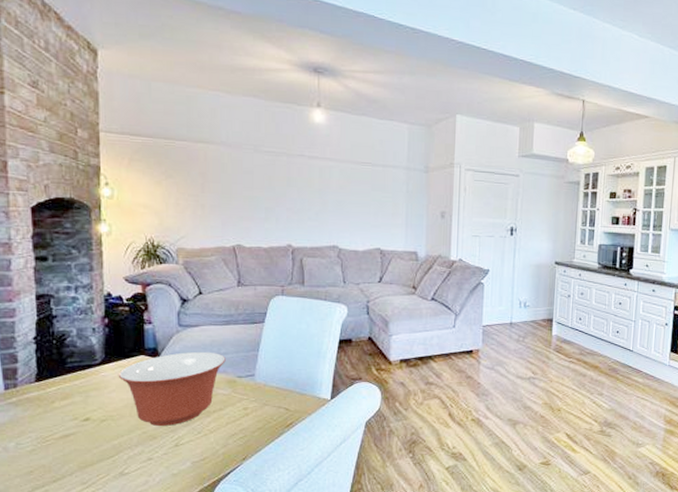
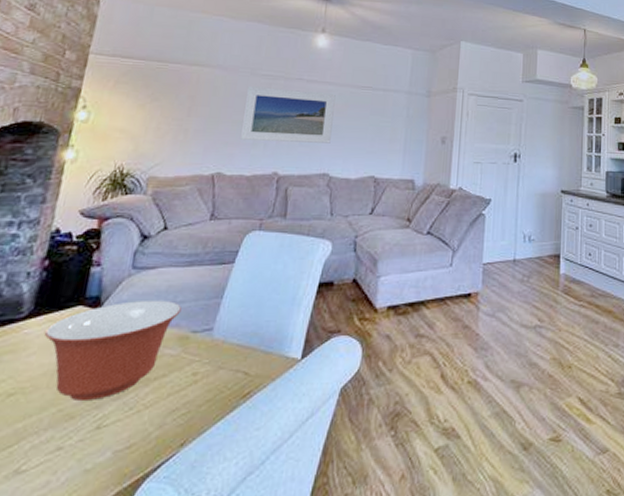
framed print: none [252,163,337,218] -> present [239,86,336,143]

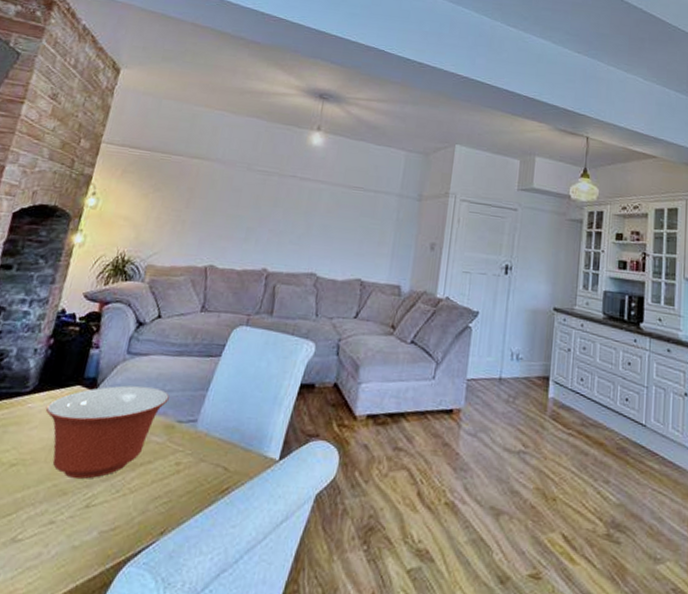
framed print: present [239,86,336,143] -> none [233,181,327,243]

